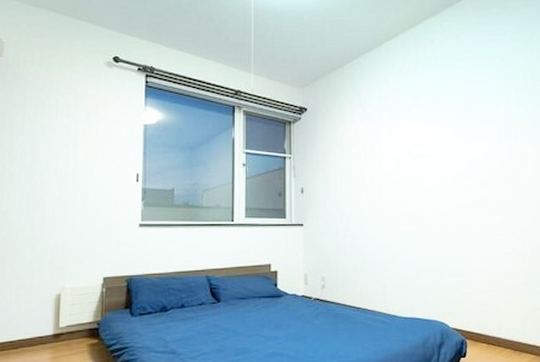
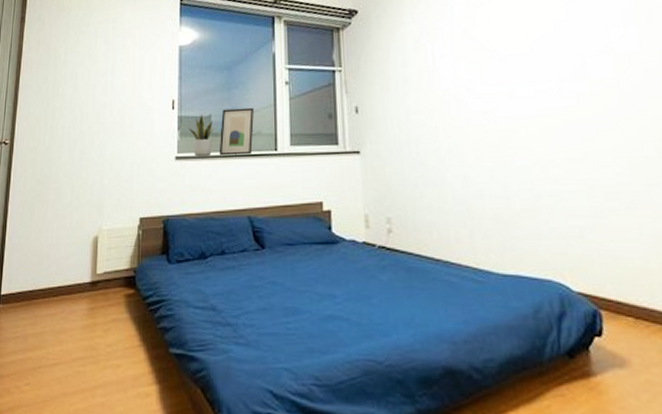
potted plant: none [152,188,180,225] -> present [188,114,217,157]
picture frame: none [181,184,215,225] -> present [219,107,255,156]

